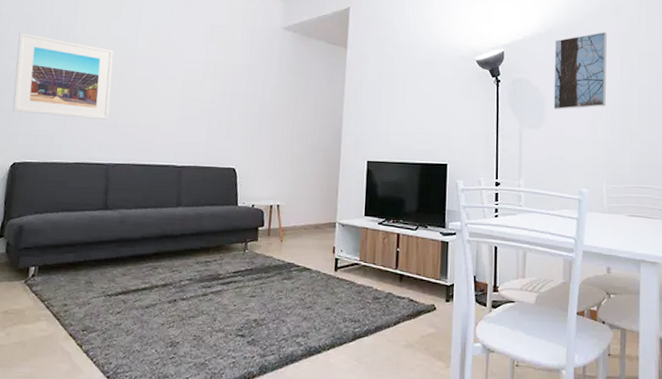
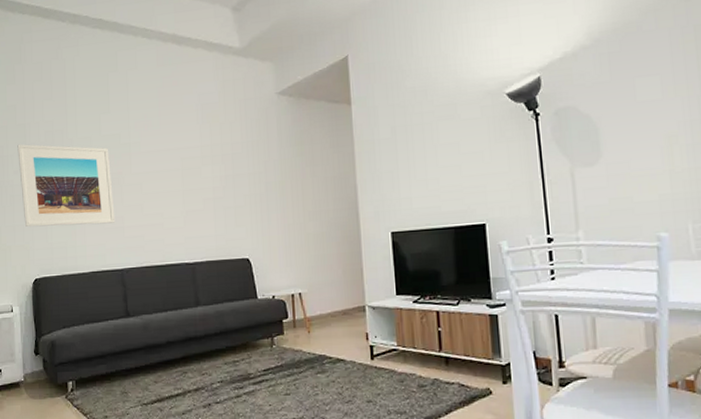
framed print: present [553,32,607,110] -> none [606,28,683,139]

